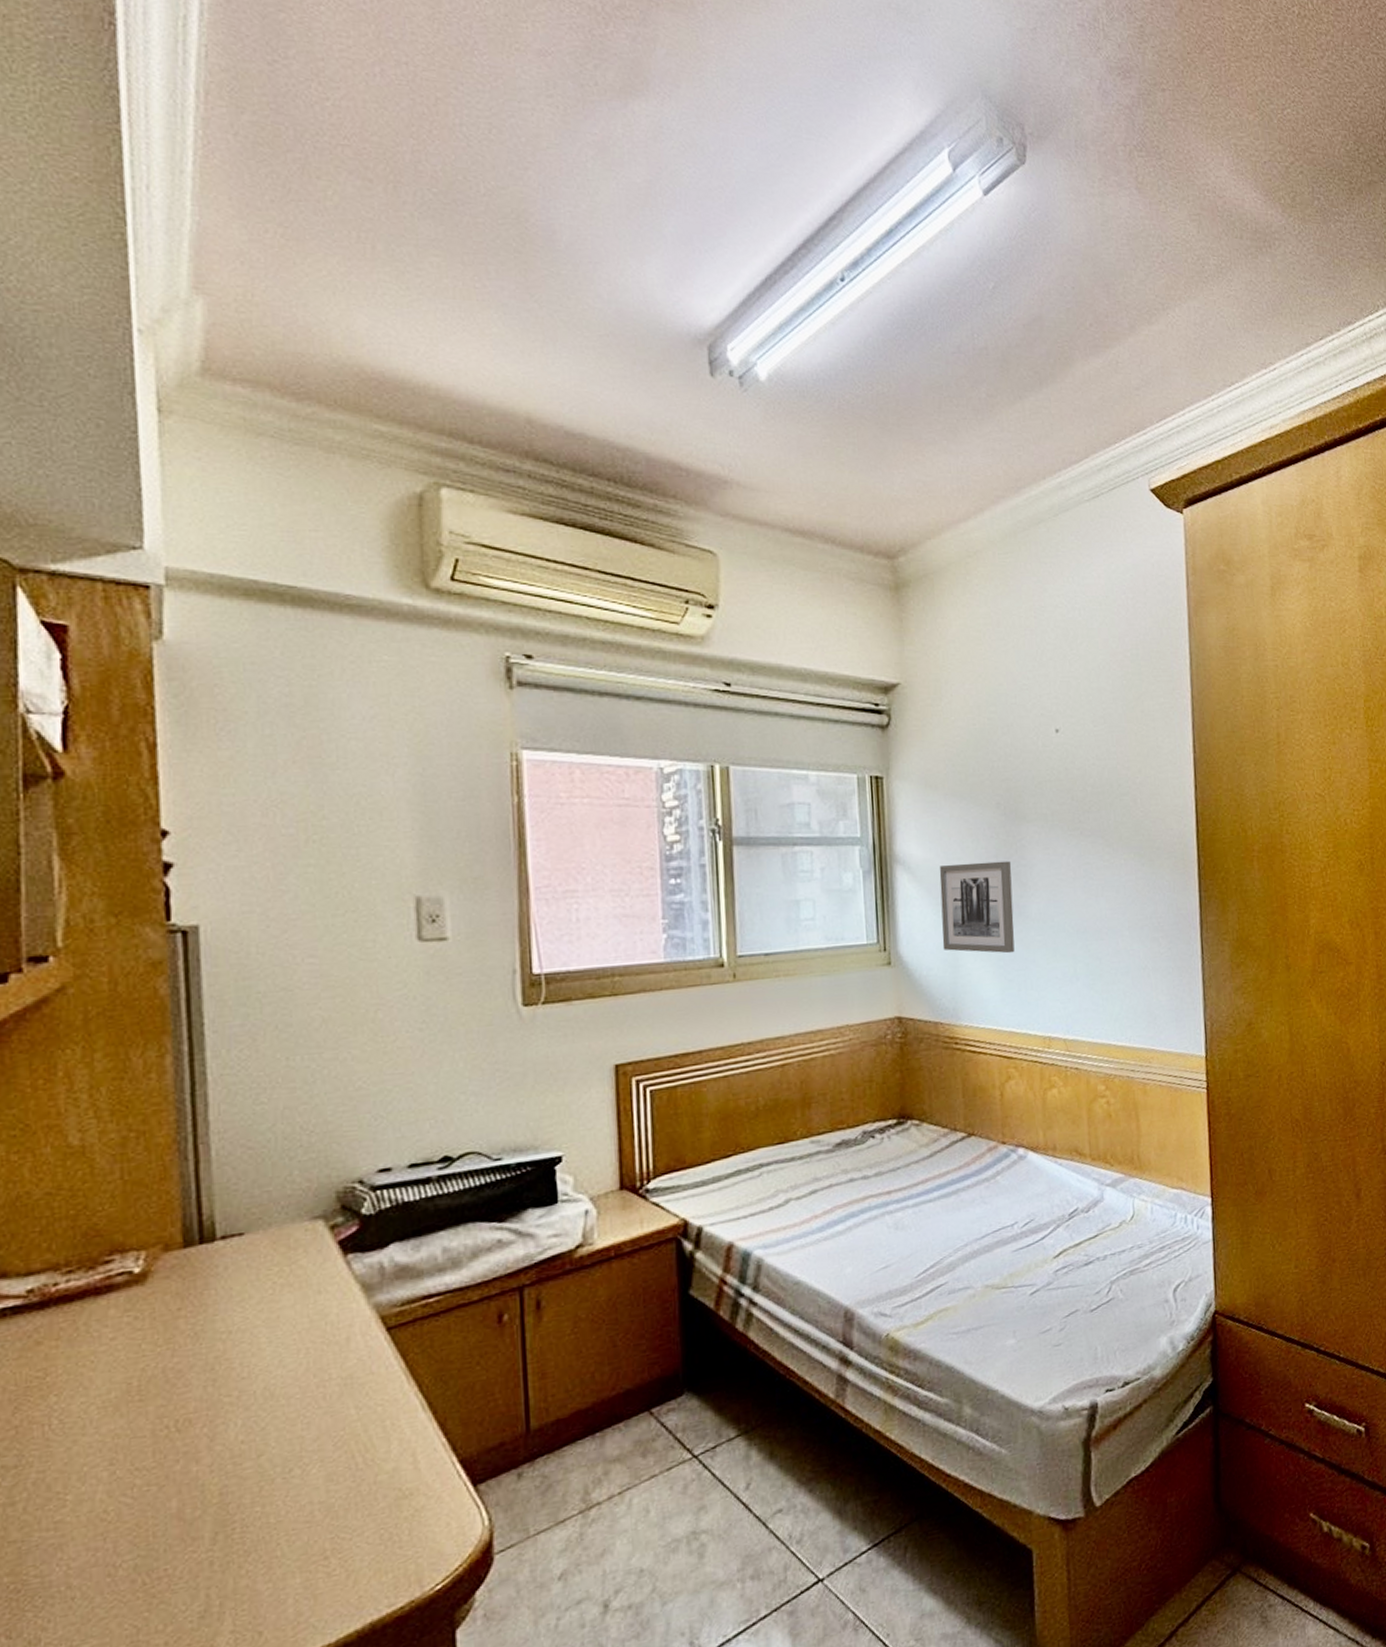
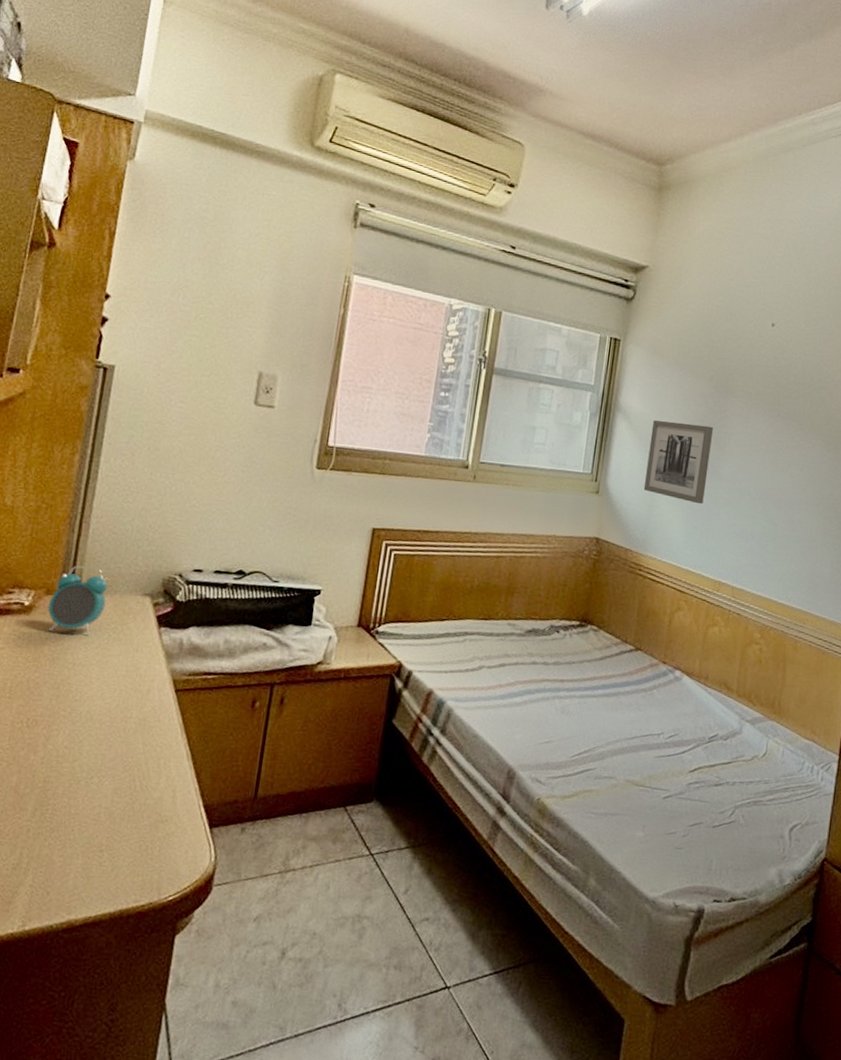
alarm clock: none [171,1198,259,1299] -> present [47,565,108,635]

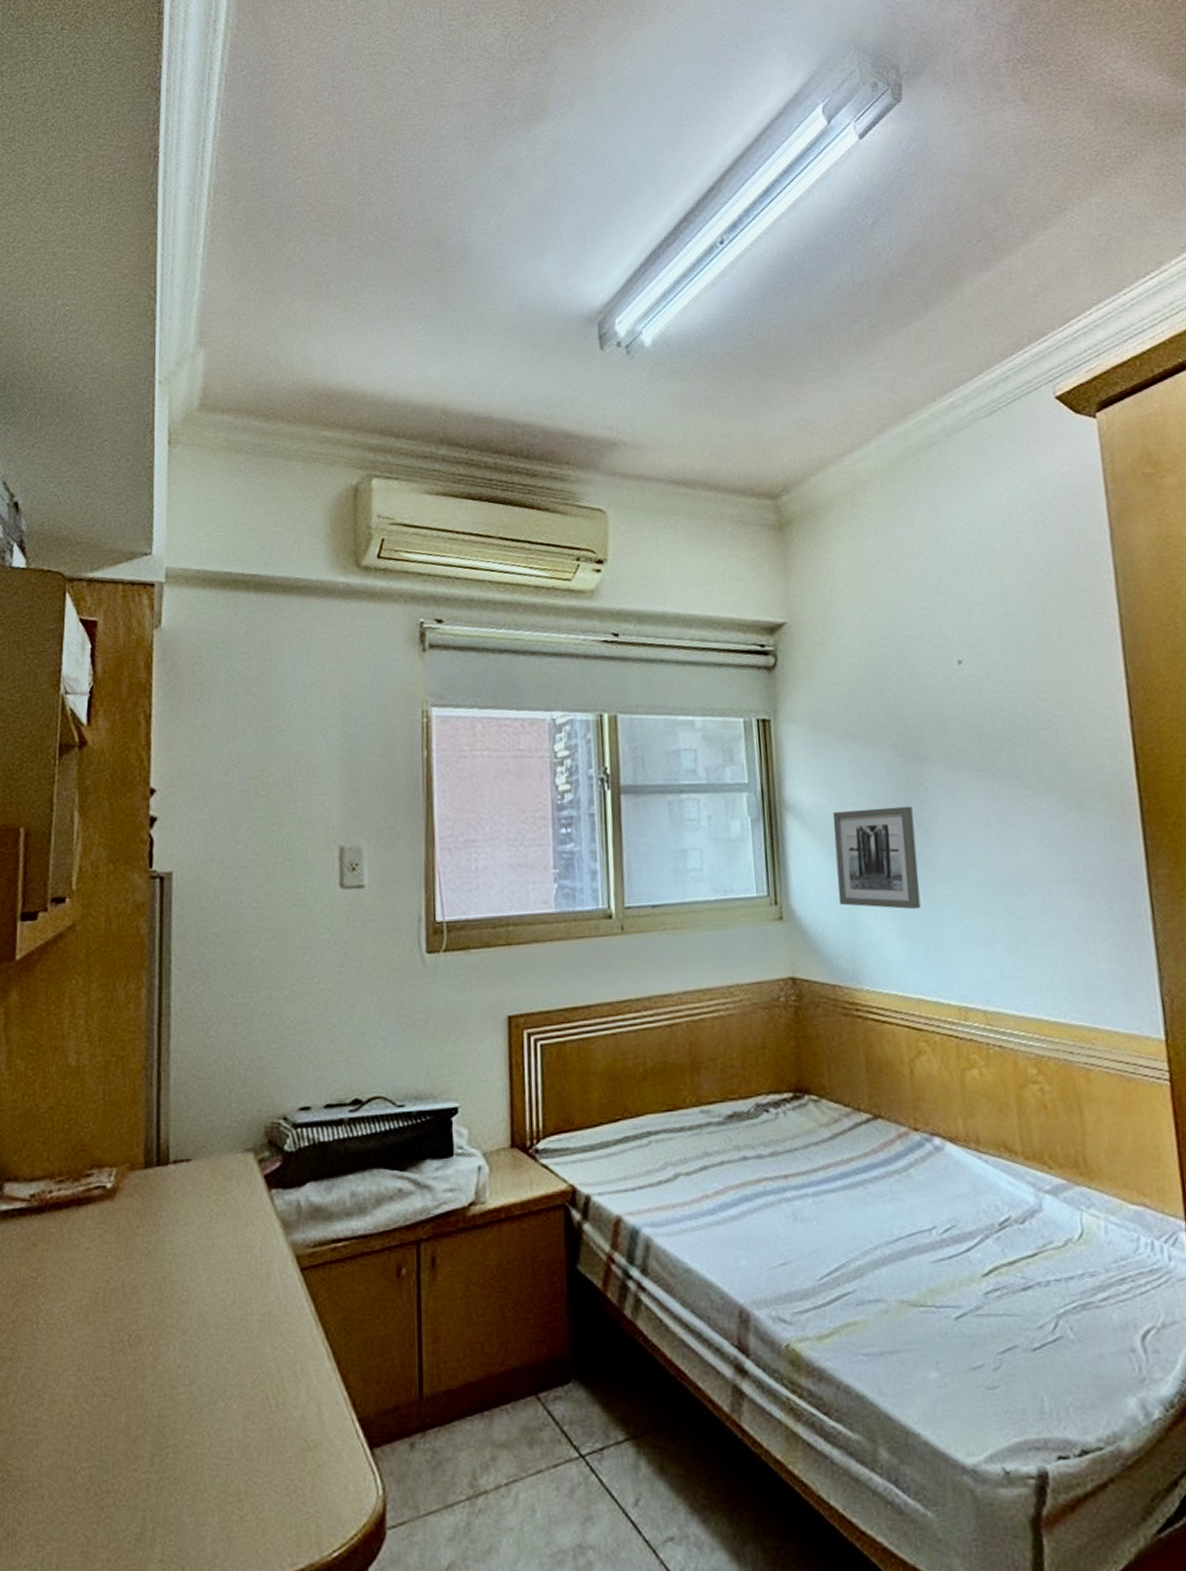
alarm clock: present [47,565,108,635] -> none [134,1125,201,1218]

